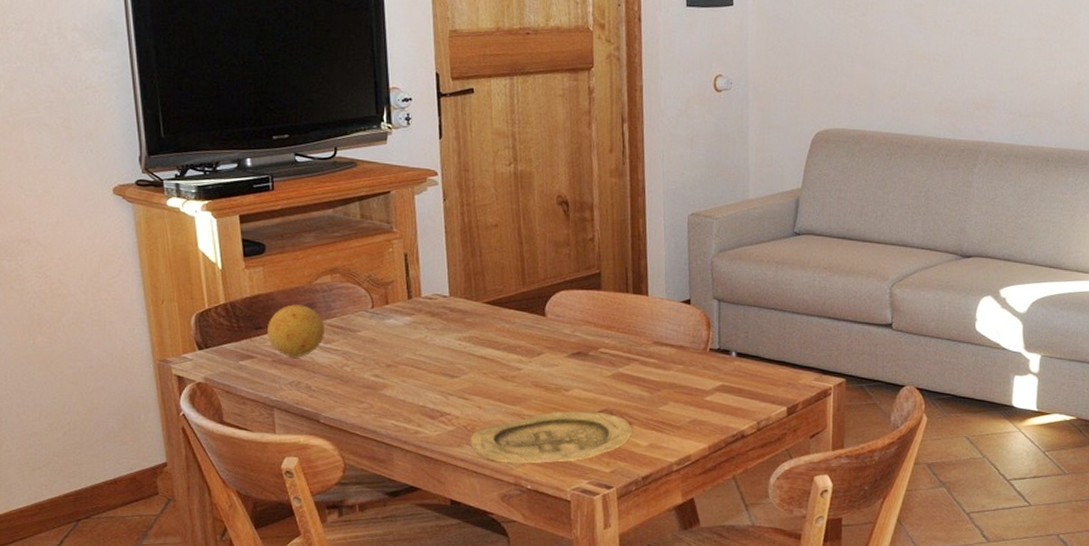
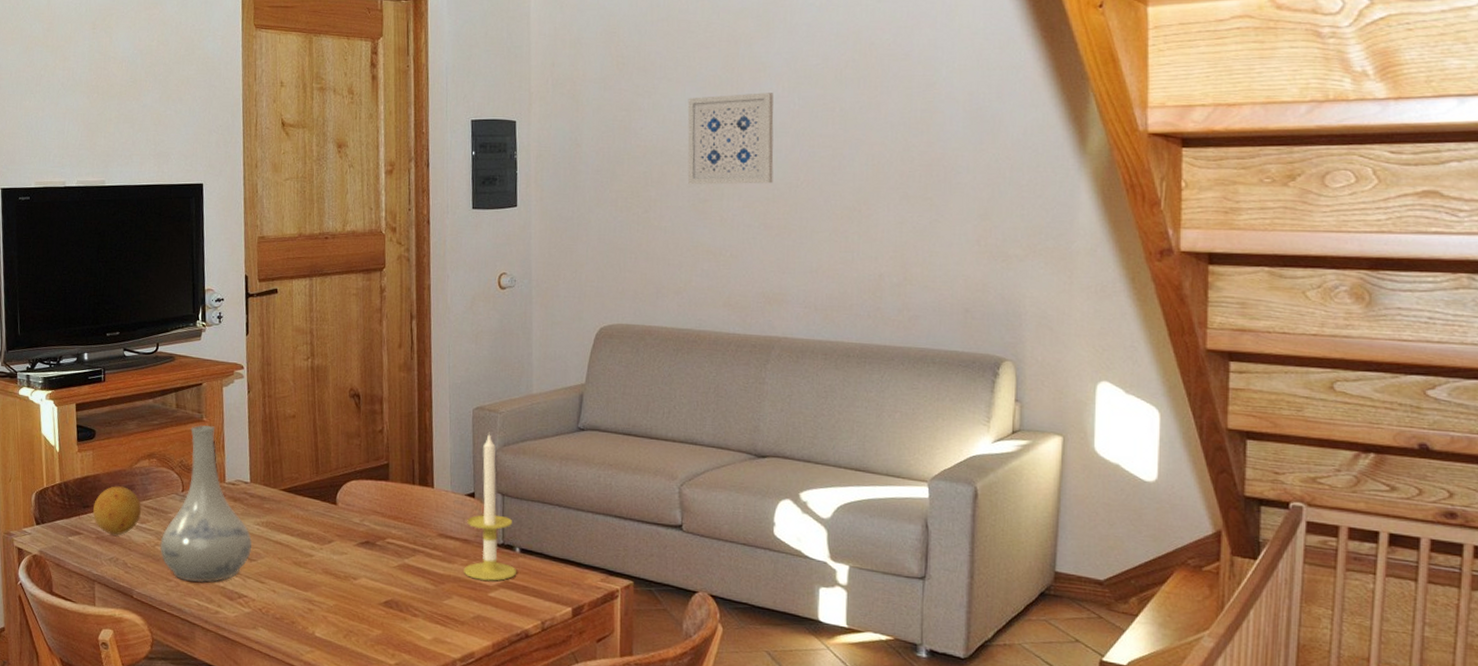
vase: none [349,237,454,402] -> present [160,425,253,583]
plate: present [470,411,633,463] -> none [264,599,418,650]
candle: none [679,238,733,385] -> present [463,432,517,581]

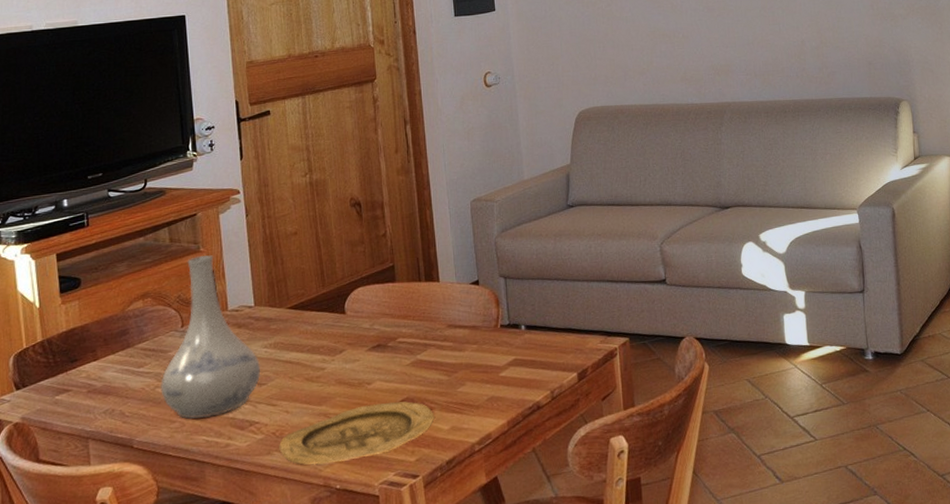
fruit: present [93,486,141,535] -> none [83,332,137,385]
plate: none [264,599,418,650] -> present [279,401,435,465]
candle: present [463,432,517,581] -> none [474,221,525,363]

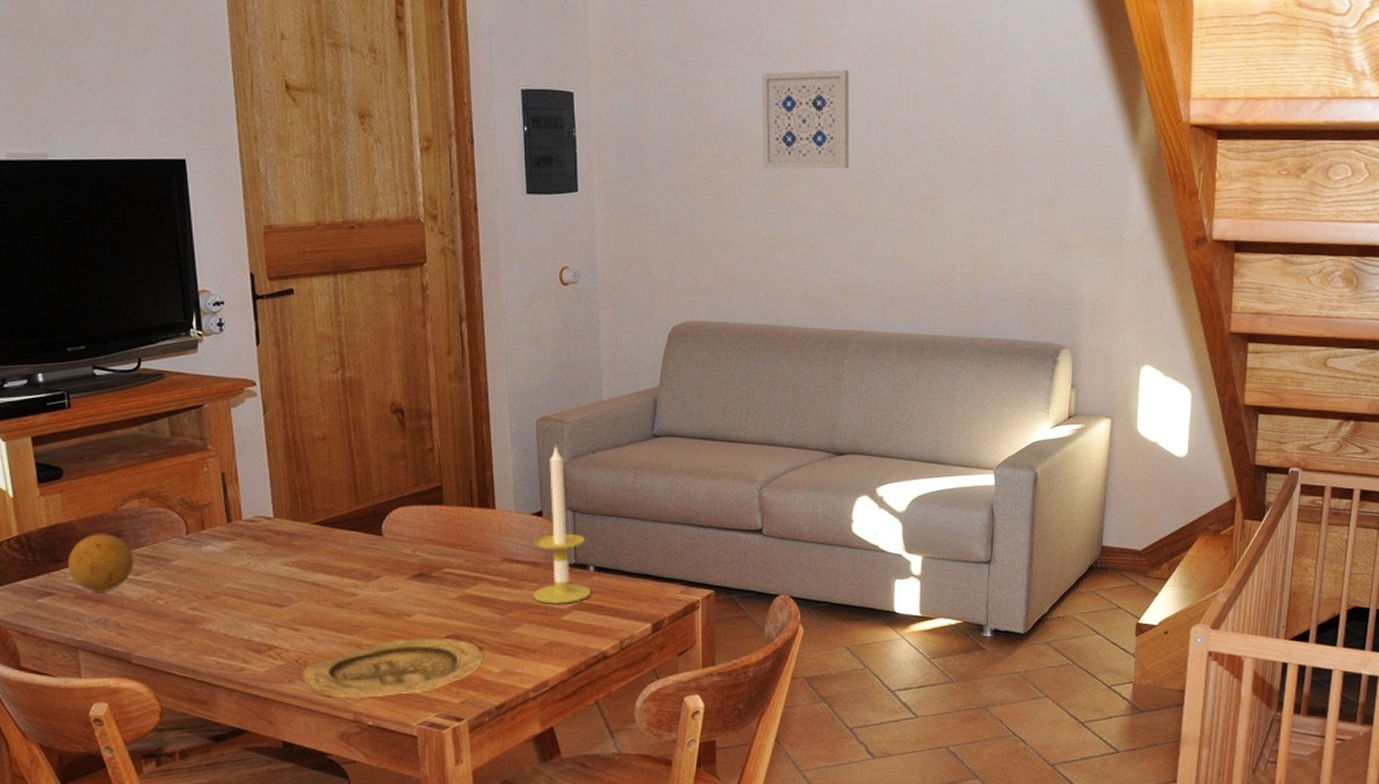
fruit: none [83,332,137,385] -> present [68,534,133,591]
vase: present [161,255,261,420] -> none [162,455,282,638]
candle: none [474,221,525,363] -> present [533,444,592,604]

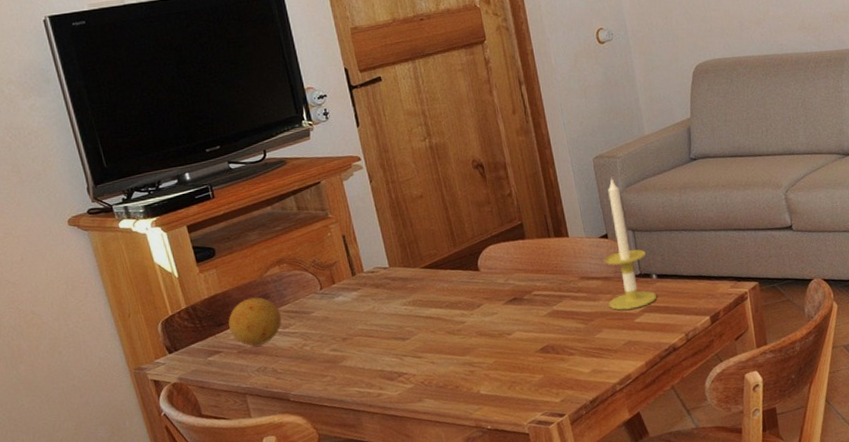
plate: present [302,637,484,698] -> none [429,349,575,409]

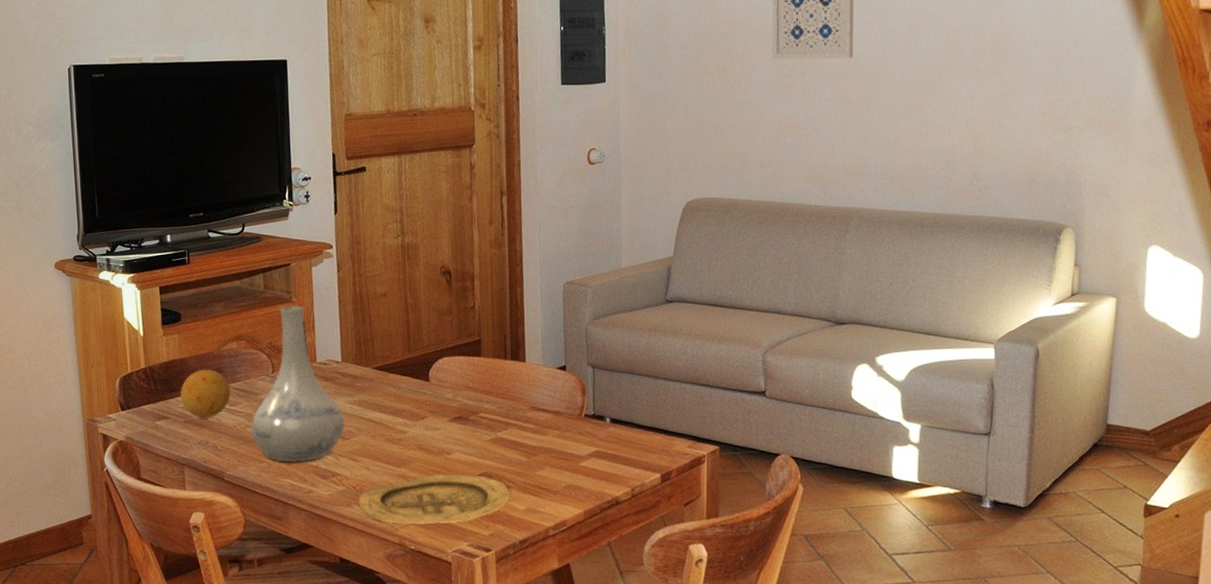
vase: none [307,221,404,374] -> present [251,306,345,462]
plate: none [429,349,575,409] -> present [358,473,511,524]
candle: present [604,176,657,310] -> none [555,306,608,451]

